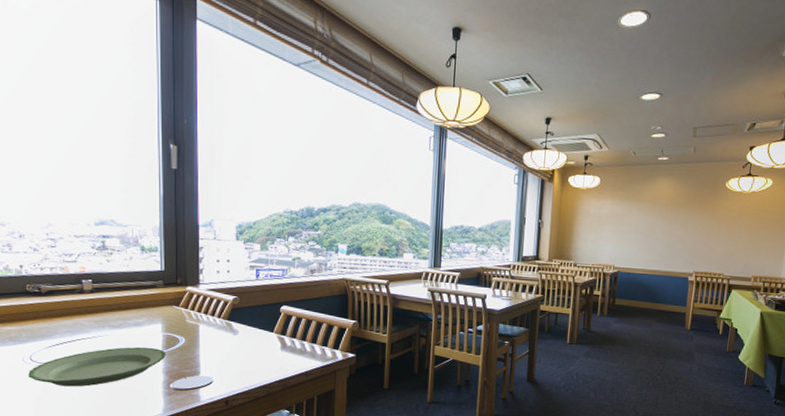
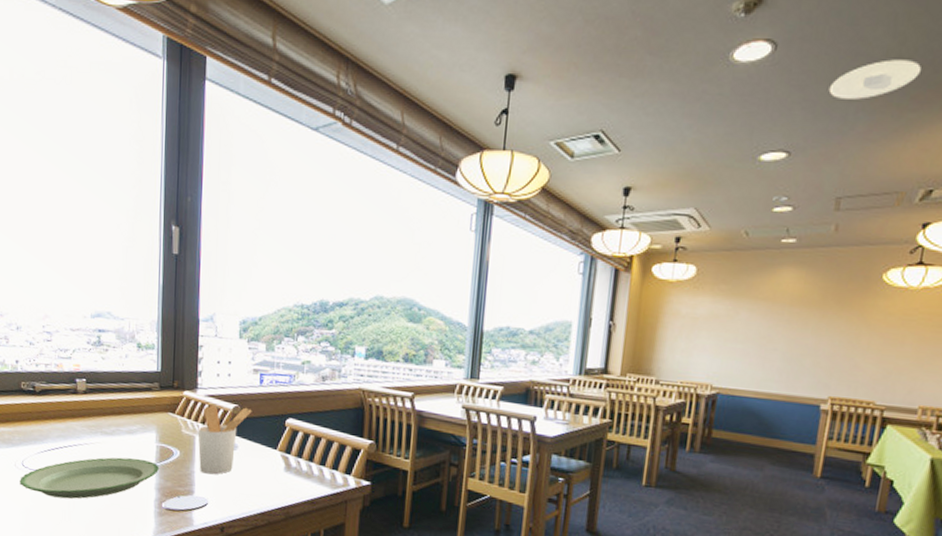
utensil holder: none [201,297,250,357] -> present [197,405,252,475]
recessed light: none [686,29,746,58] -> present [828,59,922,100]

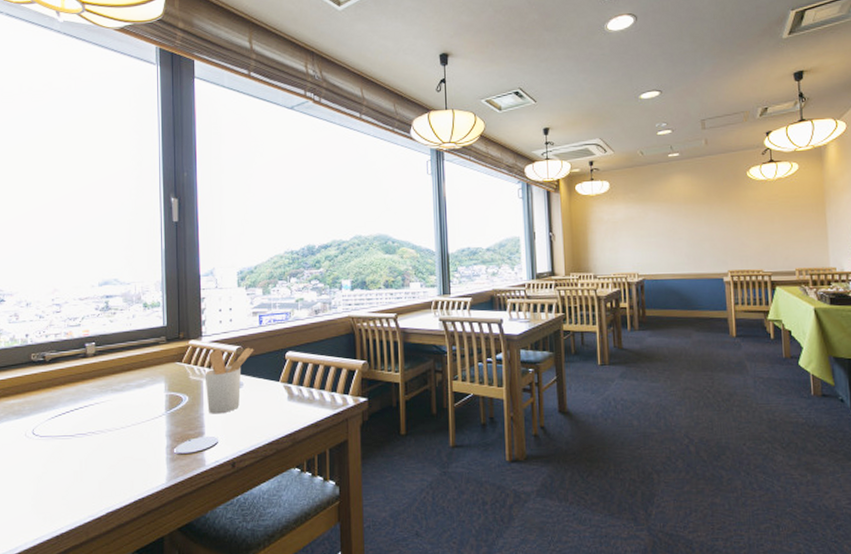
plate: present [20,457,160,499] -> none [30,409,170,461]
recessed light: present [828,59,922,100] -> none [679,20,741,50]

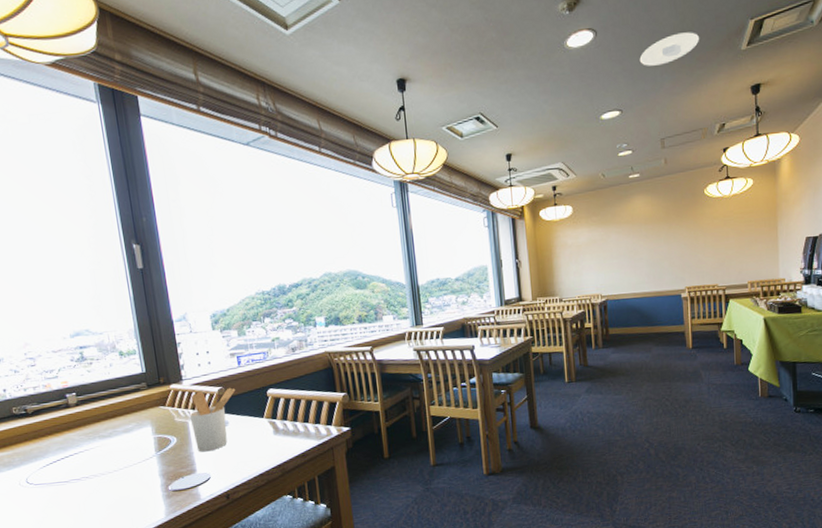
recessed light: none [679,20,741,50] -> present [639,32,700,66]

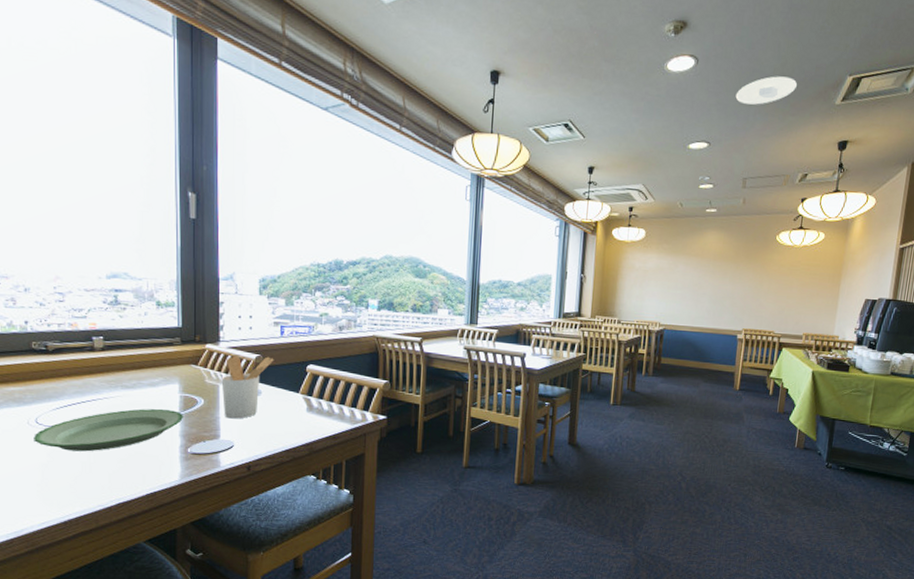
plate: none [27,452,161,505] -> present [34,408,184,452]

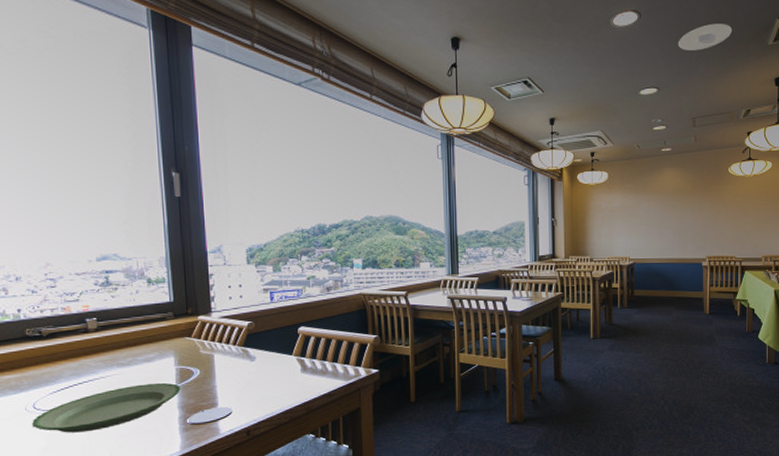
utensil holder: present [221,356,274,419] -> none [215,322,266,386]

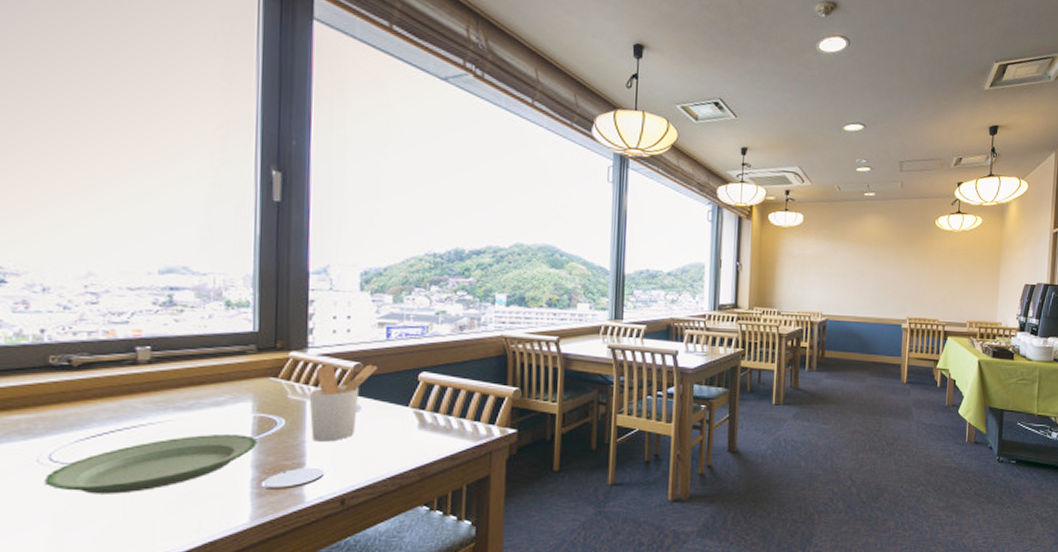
utensil holder: none [215,322,266,386] -> present [309,364,378,442]
recessed light: present [678,23,733,51] -> none [888,60,948,88]

